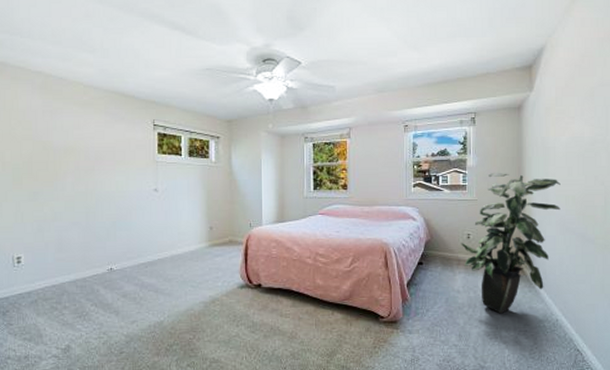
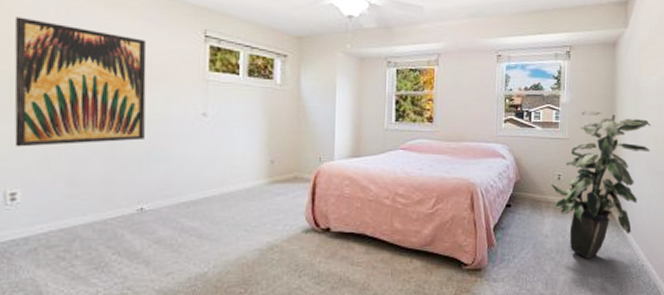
wall art: none [15,119,111,221] -> present [14,16,147,147]

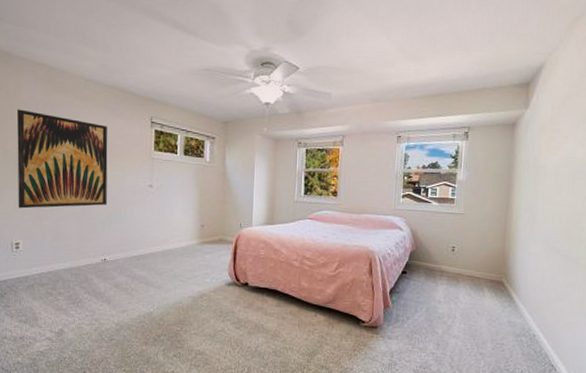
indoor plant: present [551,110,651,260] -> none [445,187,549,326]

